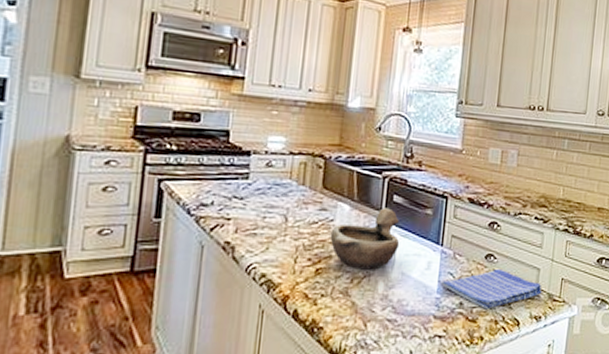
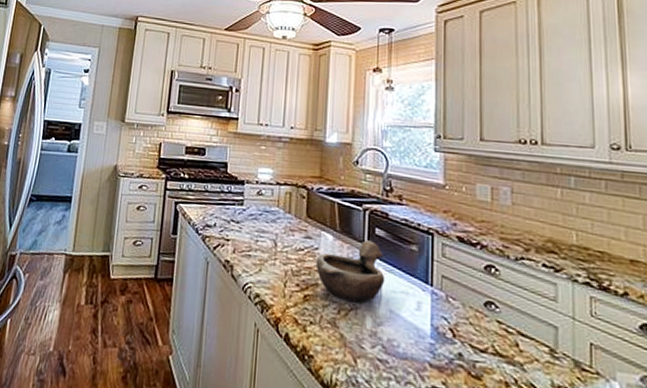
dish towel: present [442,268,542,310] -> none [435,319,564,367]

